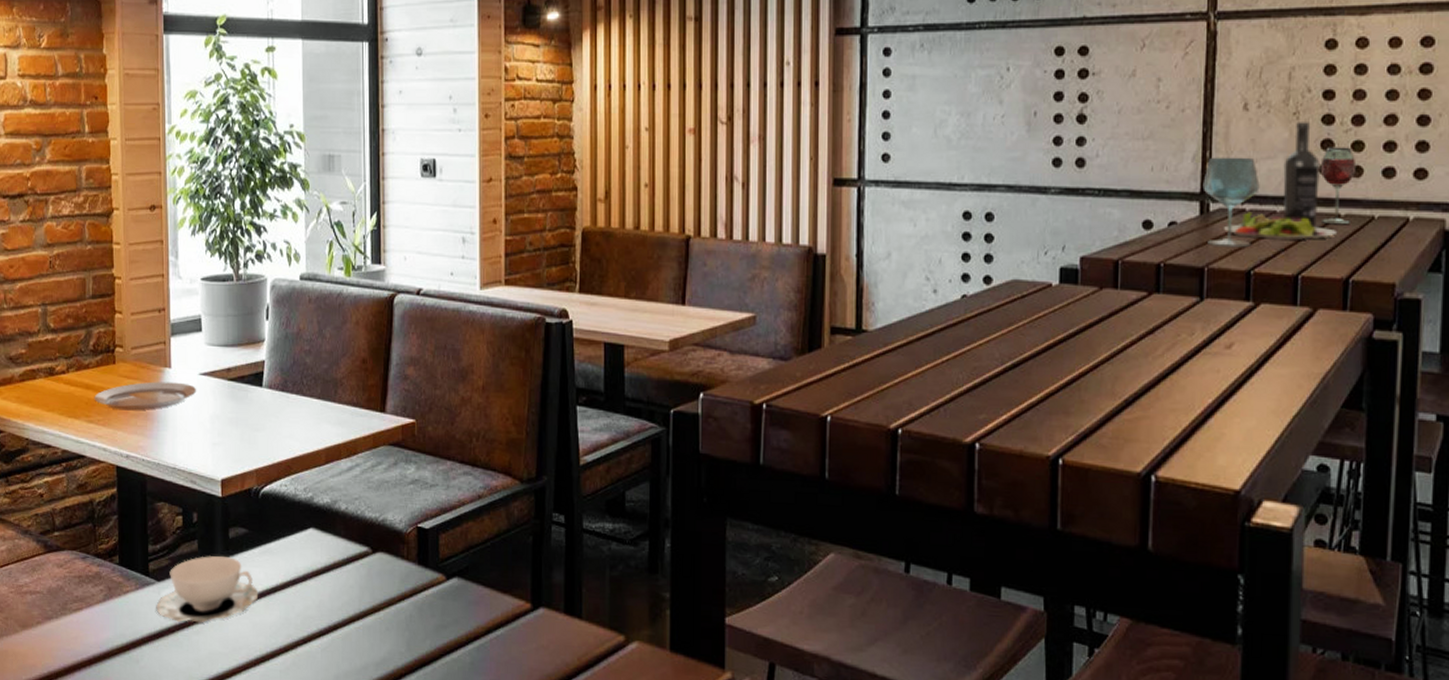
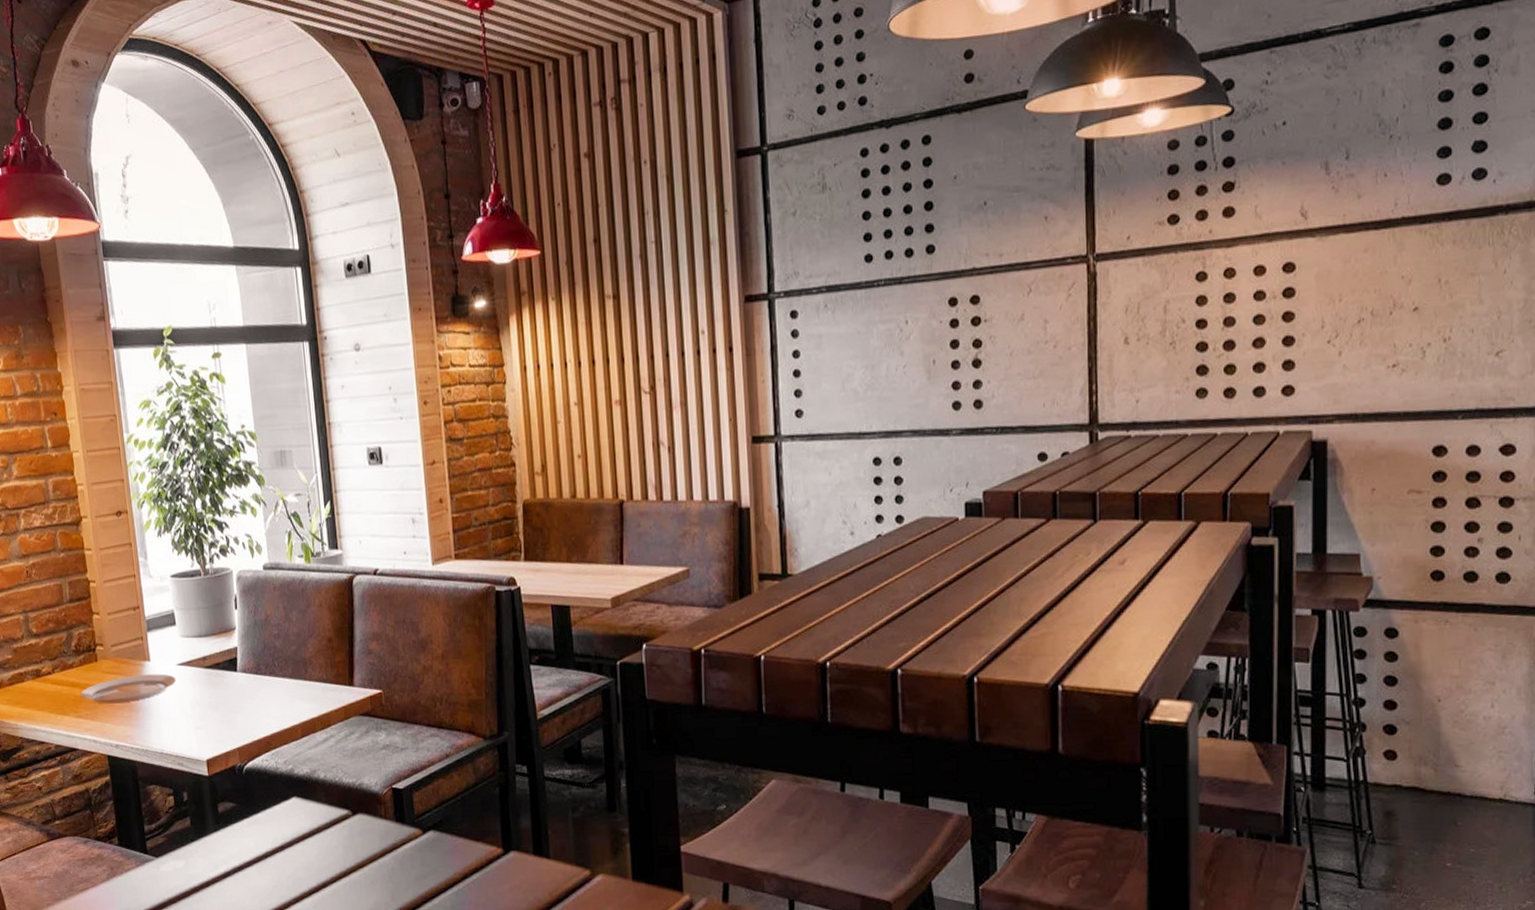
teacup: present [156,555,259,623] -> none [156,829,251,893]
wine glass: present [1203,157,1260,248] -> none [1091,387,1143,473]
salad plate: present [1223,212,1338,240] -> none [1111,437,1216,462]
wine bottle: present [1283,122,1320,228] -> none [1163,350,1197,448]
wineglass: present [1320,147,1357,224] -> none [1196,370,1230,443]

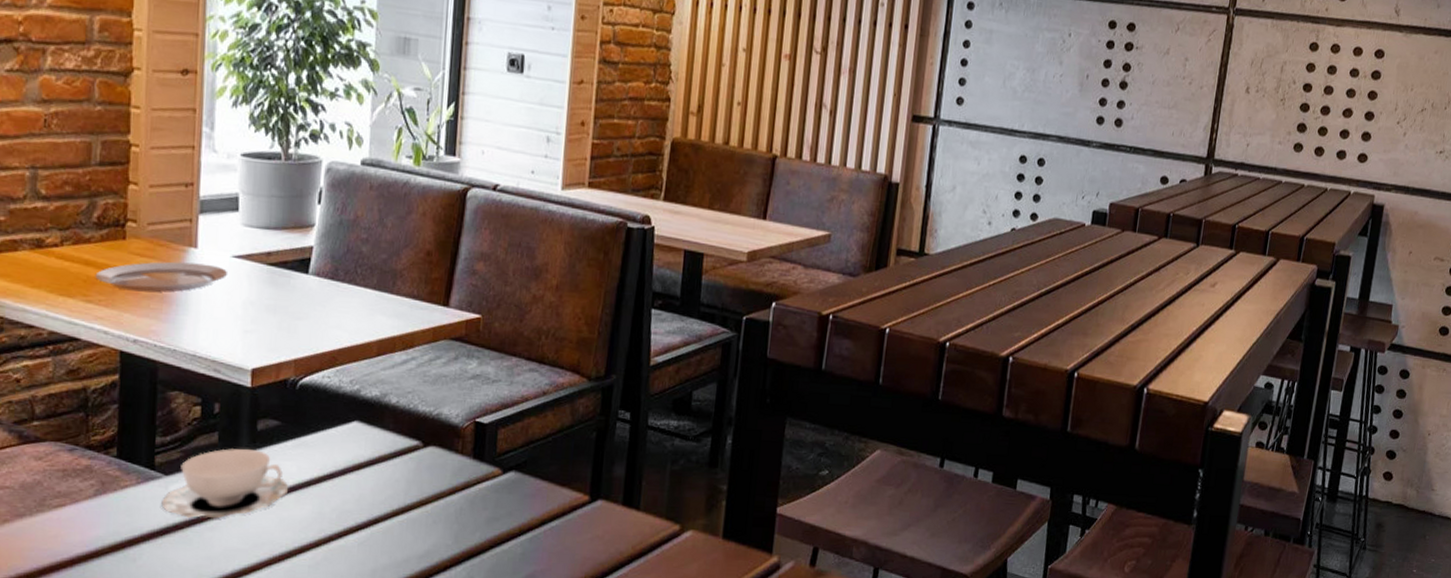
teacup: none [156,829,251,893] -> present [161,448,289,519]

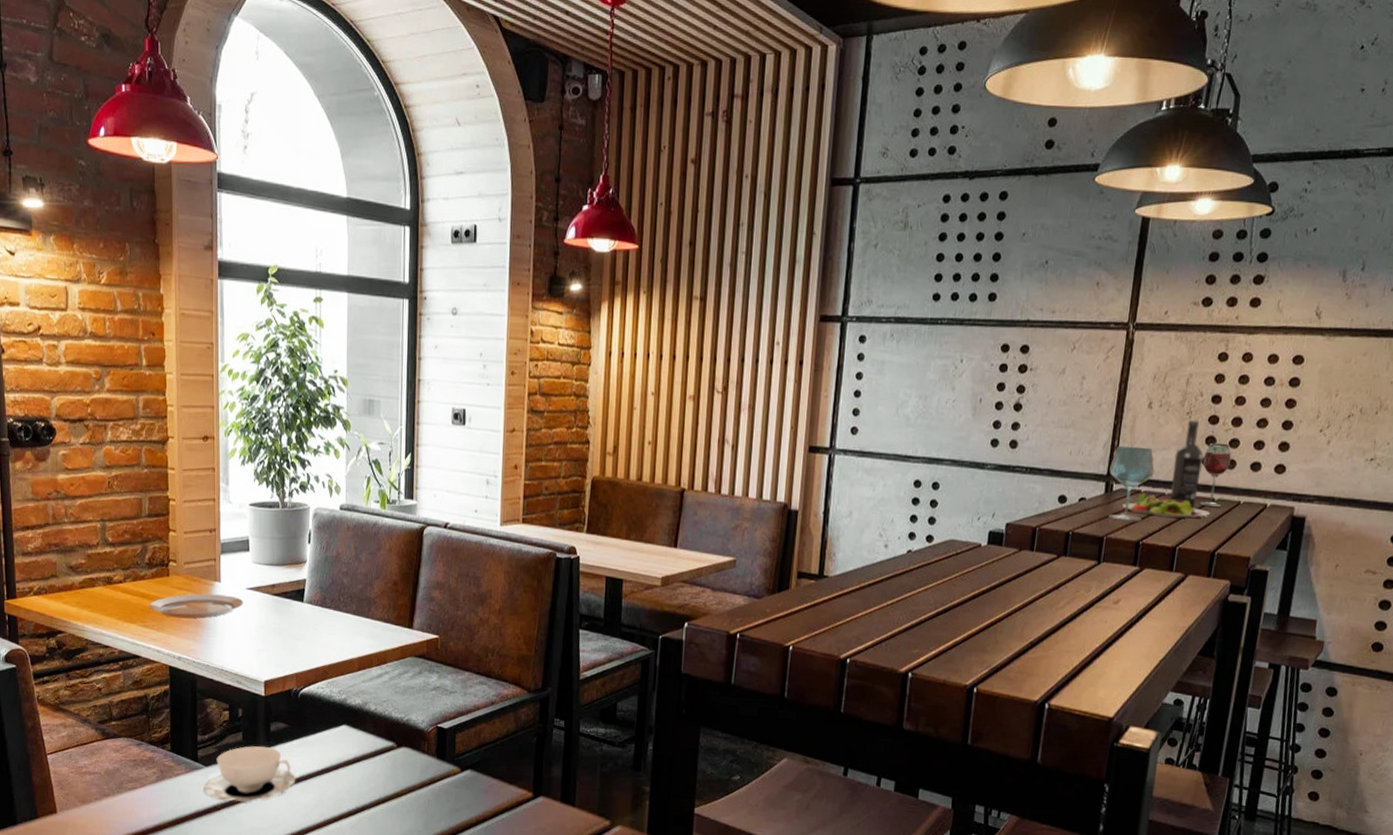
wine glass: none [1207,129,1251,206] -> present [1108,446,1155,523]
salad plate: none [1219,176,1301,203] -> present [1121,493,1211,518]
wine bottle: none [1264,107,1295,194] -> present [1170,420,1204,509]
wineglass: none [1290,129,1321,193] -> present [1199,442,1232,507]

